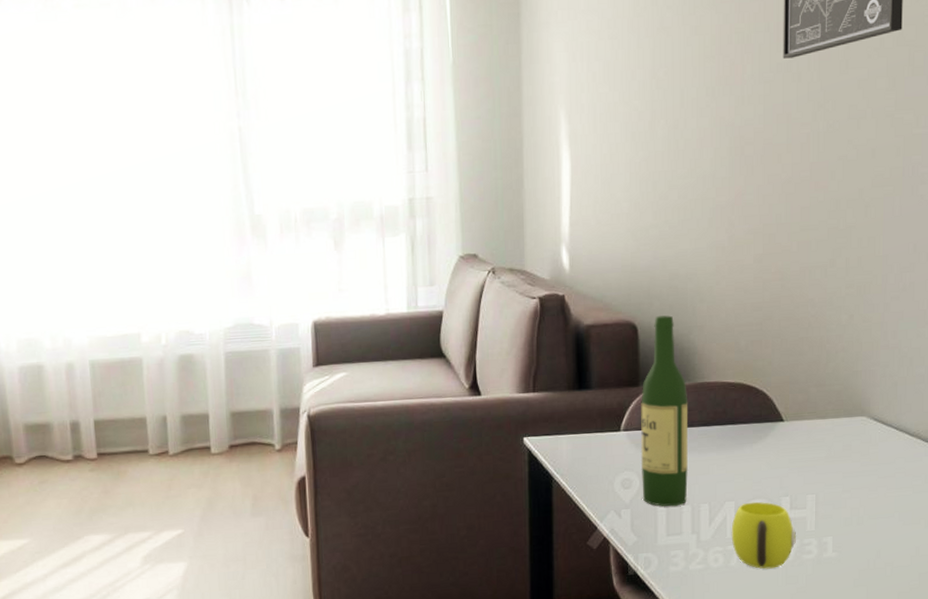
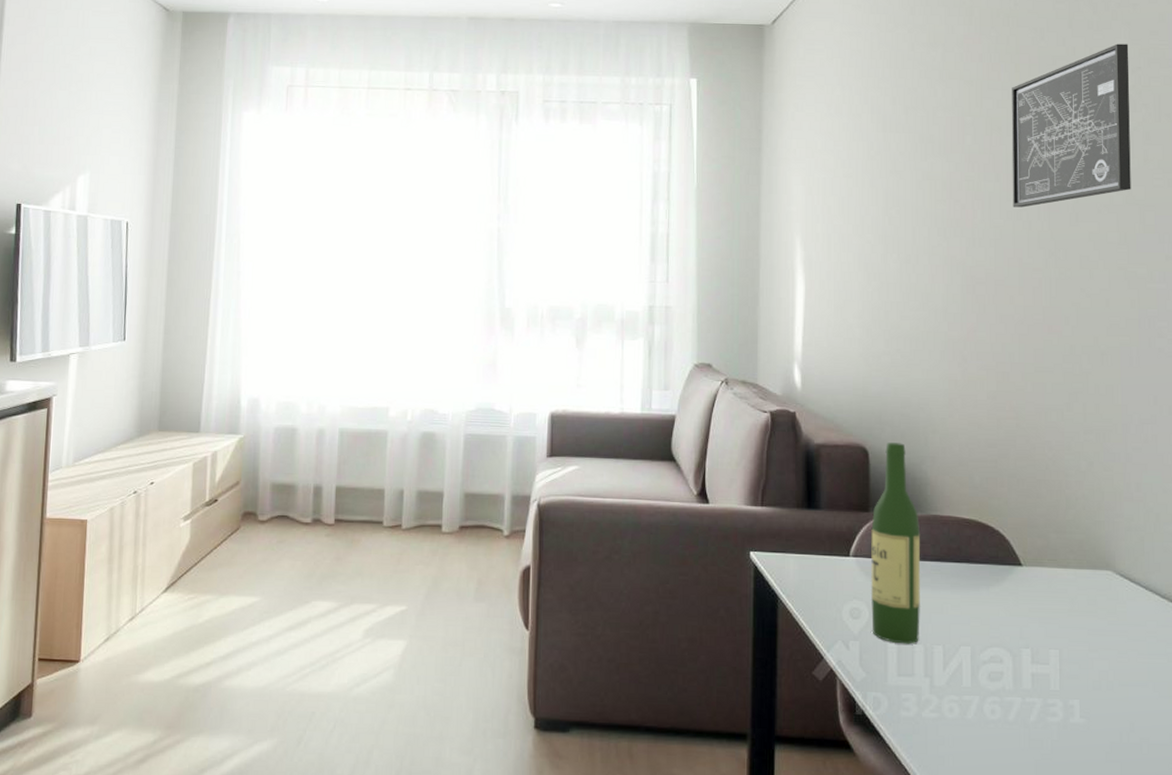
cup: present [731,501,797,569] -> none [967,650,1040,728]

